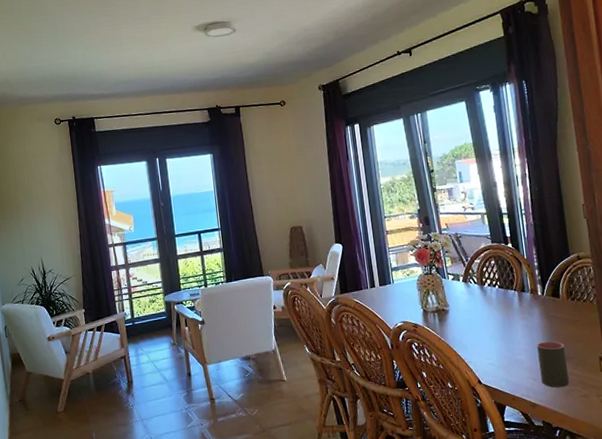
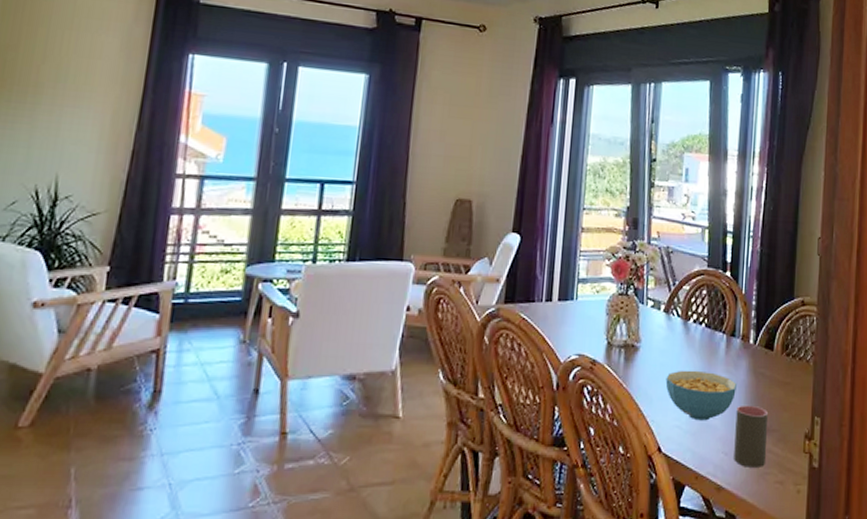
cereal bowl: none [474,320,534,358] -> present [665,370,736,421]

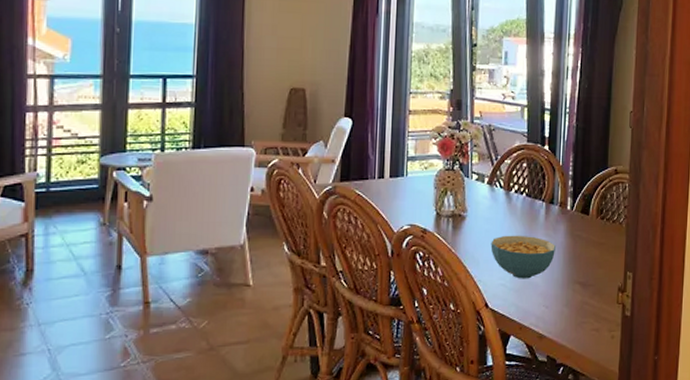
cup: present [734,405,768,467] -> none [554,264,584,318]

